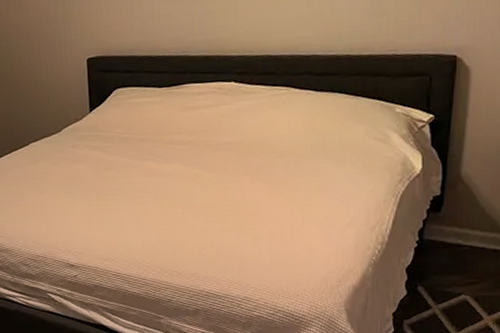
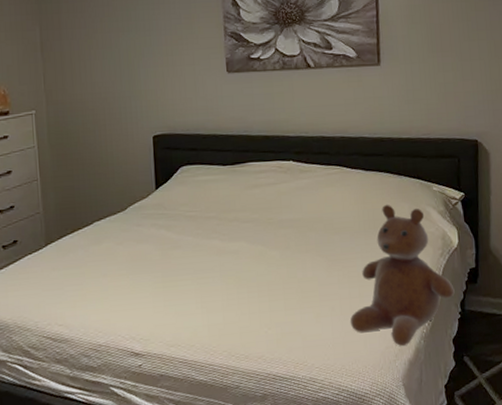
teddy bear: none [290,126,413,272] -> present [349,204,455,346]

